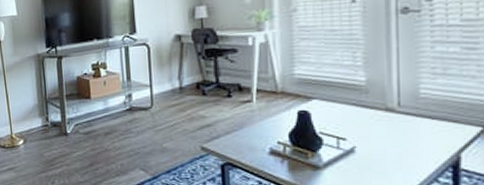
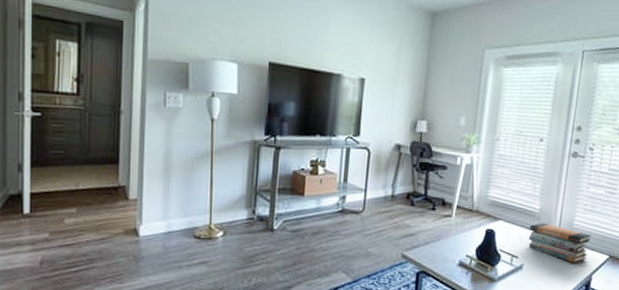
book stack: none [355,95,449,140] -> present [528,222,591,263]

